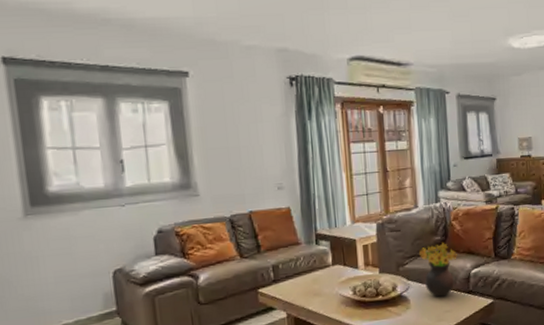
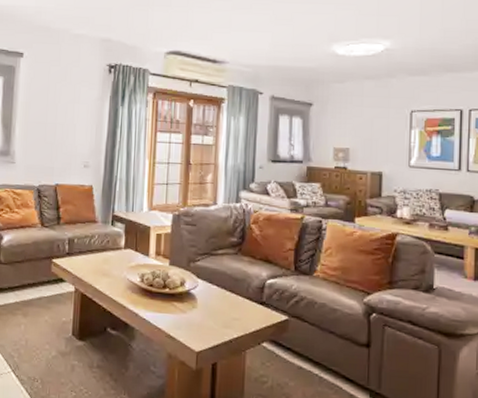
flower arrangement: present [418,242,457,297] -> none [212,244,253,302]

